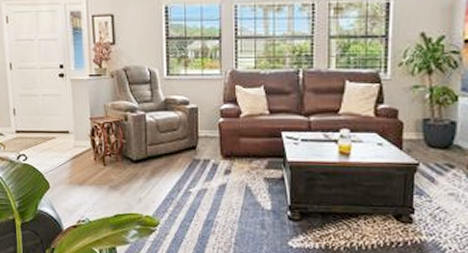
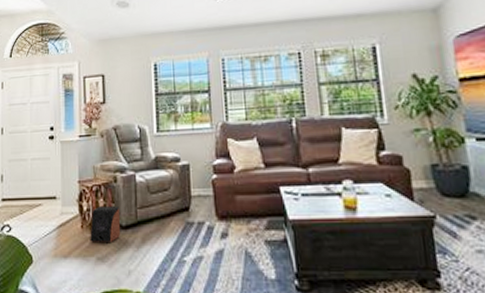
speaker: none [102,141,131,175] -> present [90,205,121,244]

